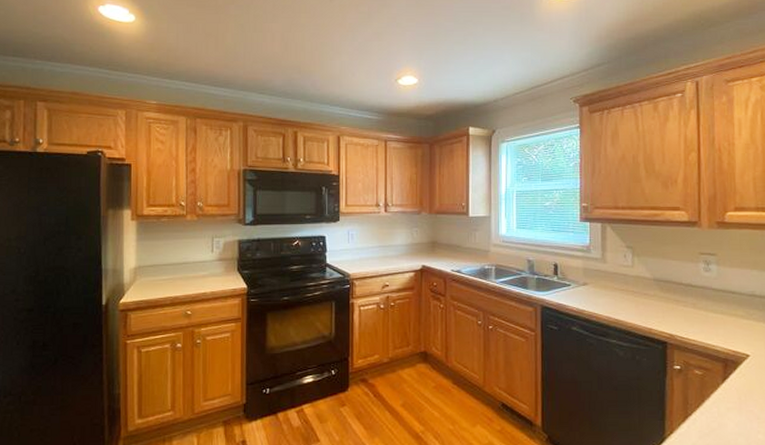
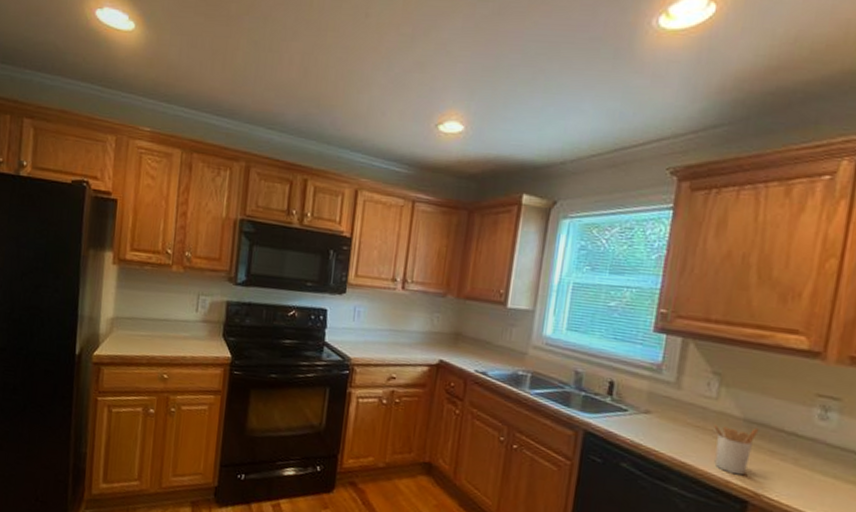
utensil holder: none [633,284,666,323] -> present [712,423,760,475]

